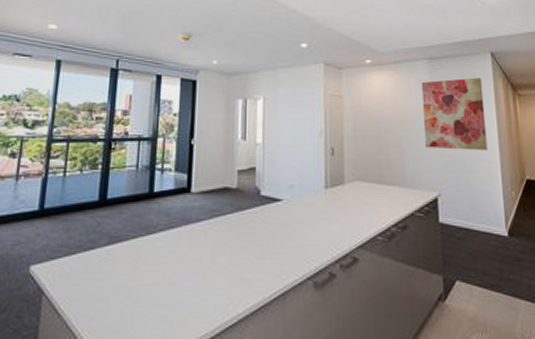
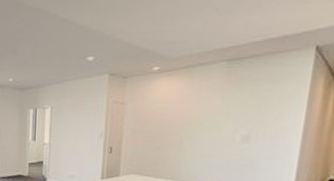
wall art: present [421,77,488,151] -> none [208,76,296,151]

